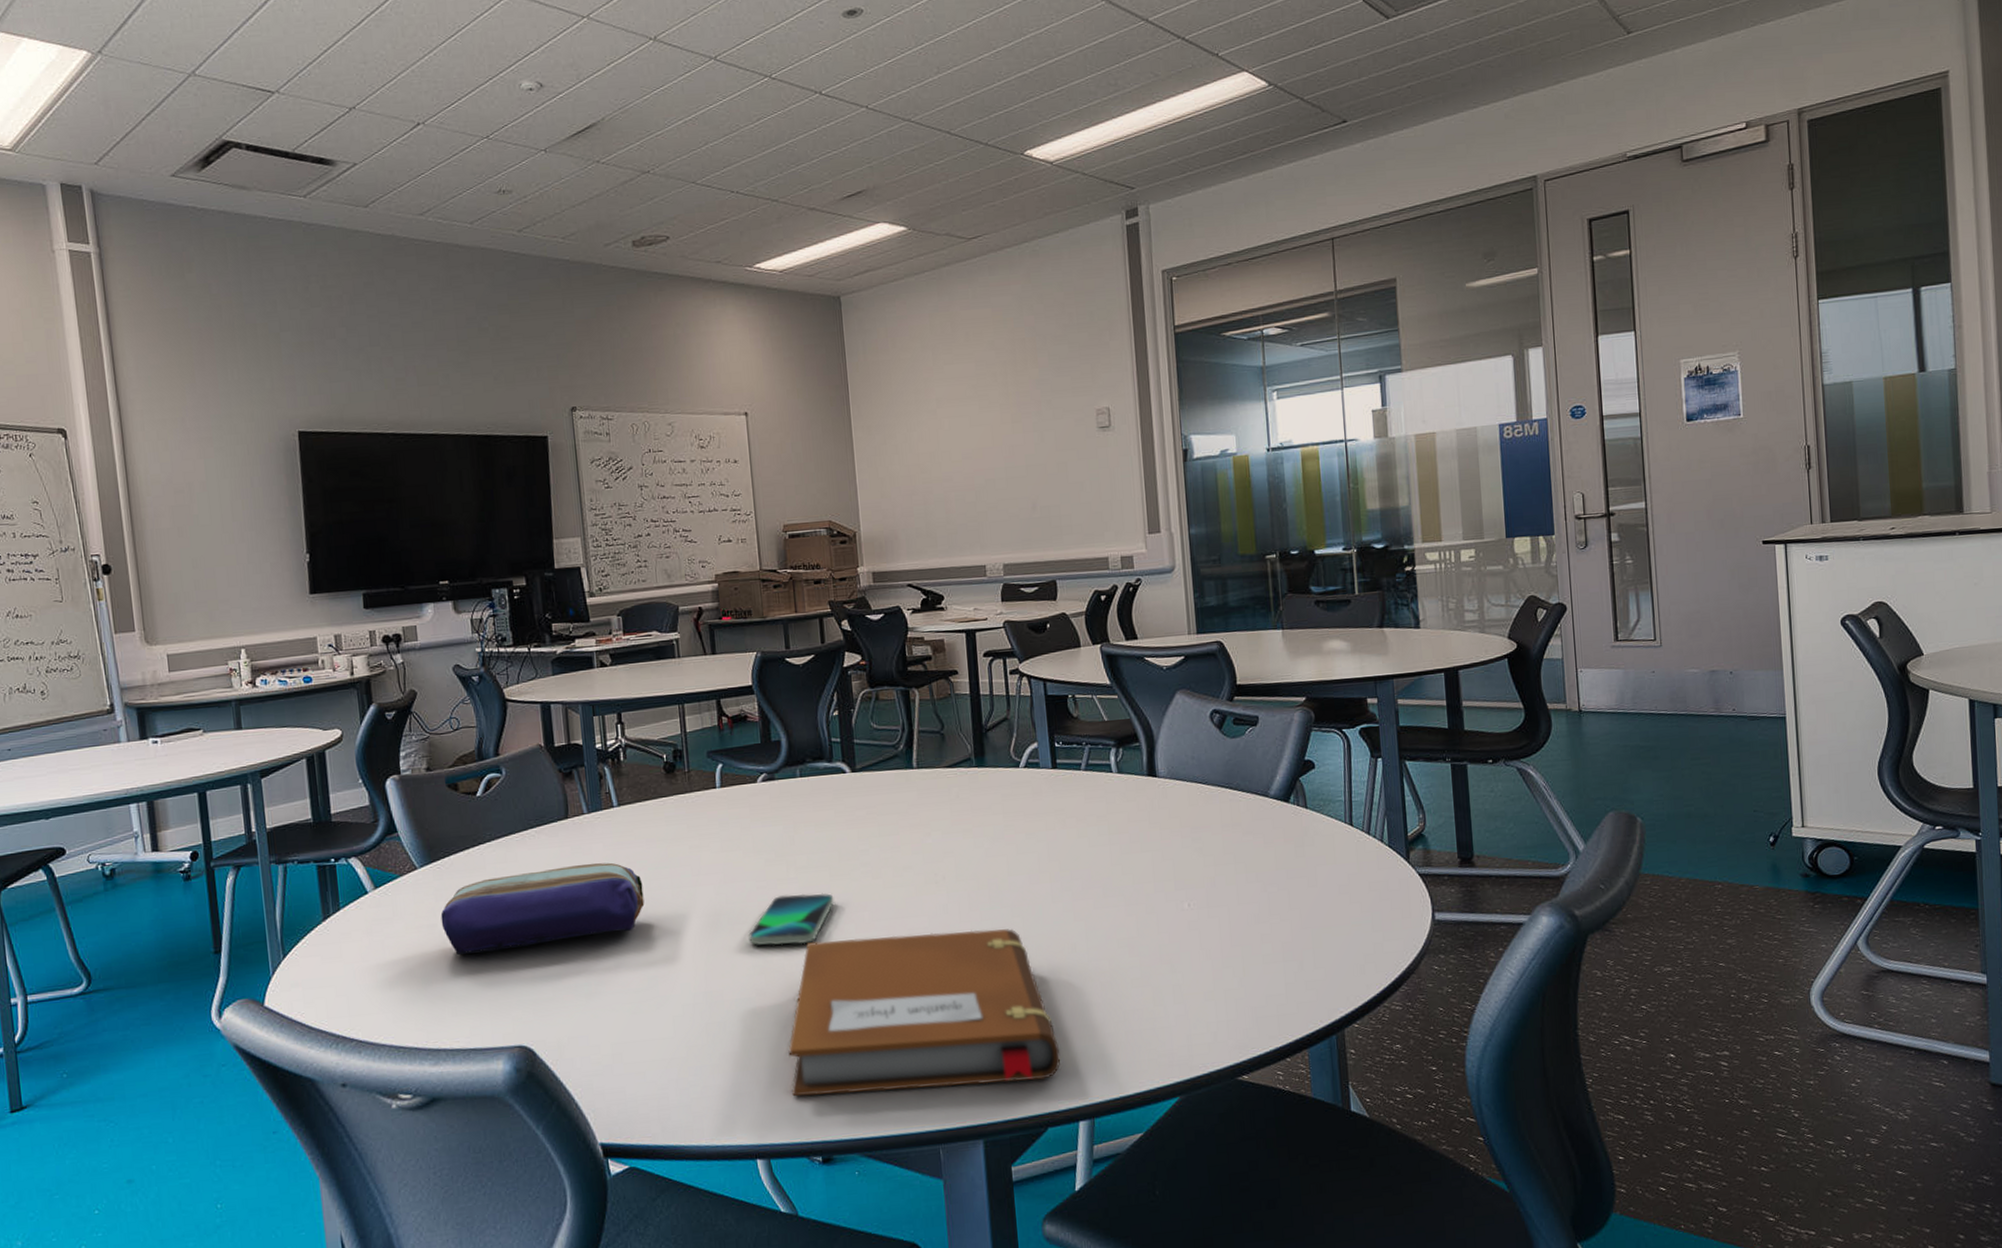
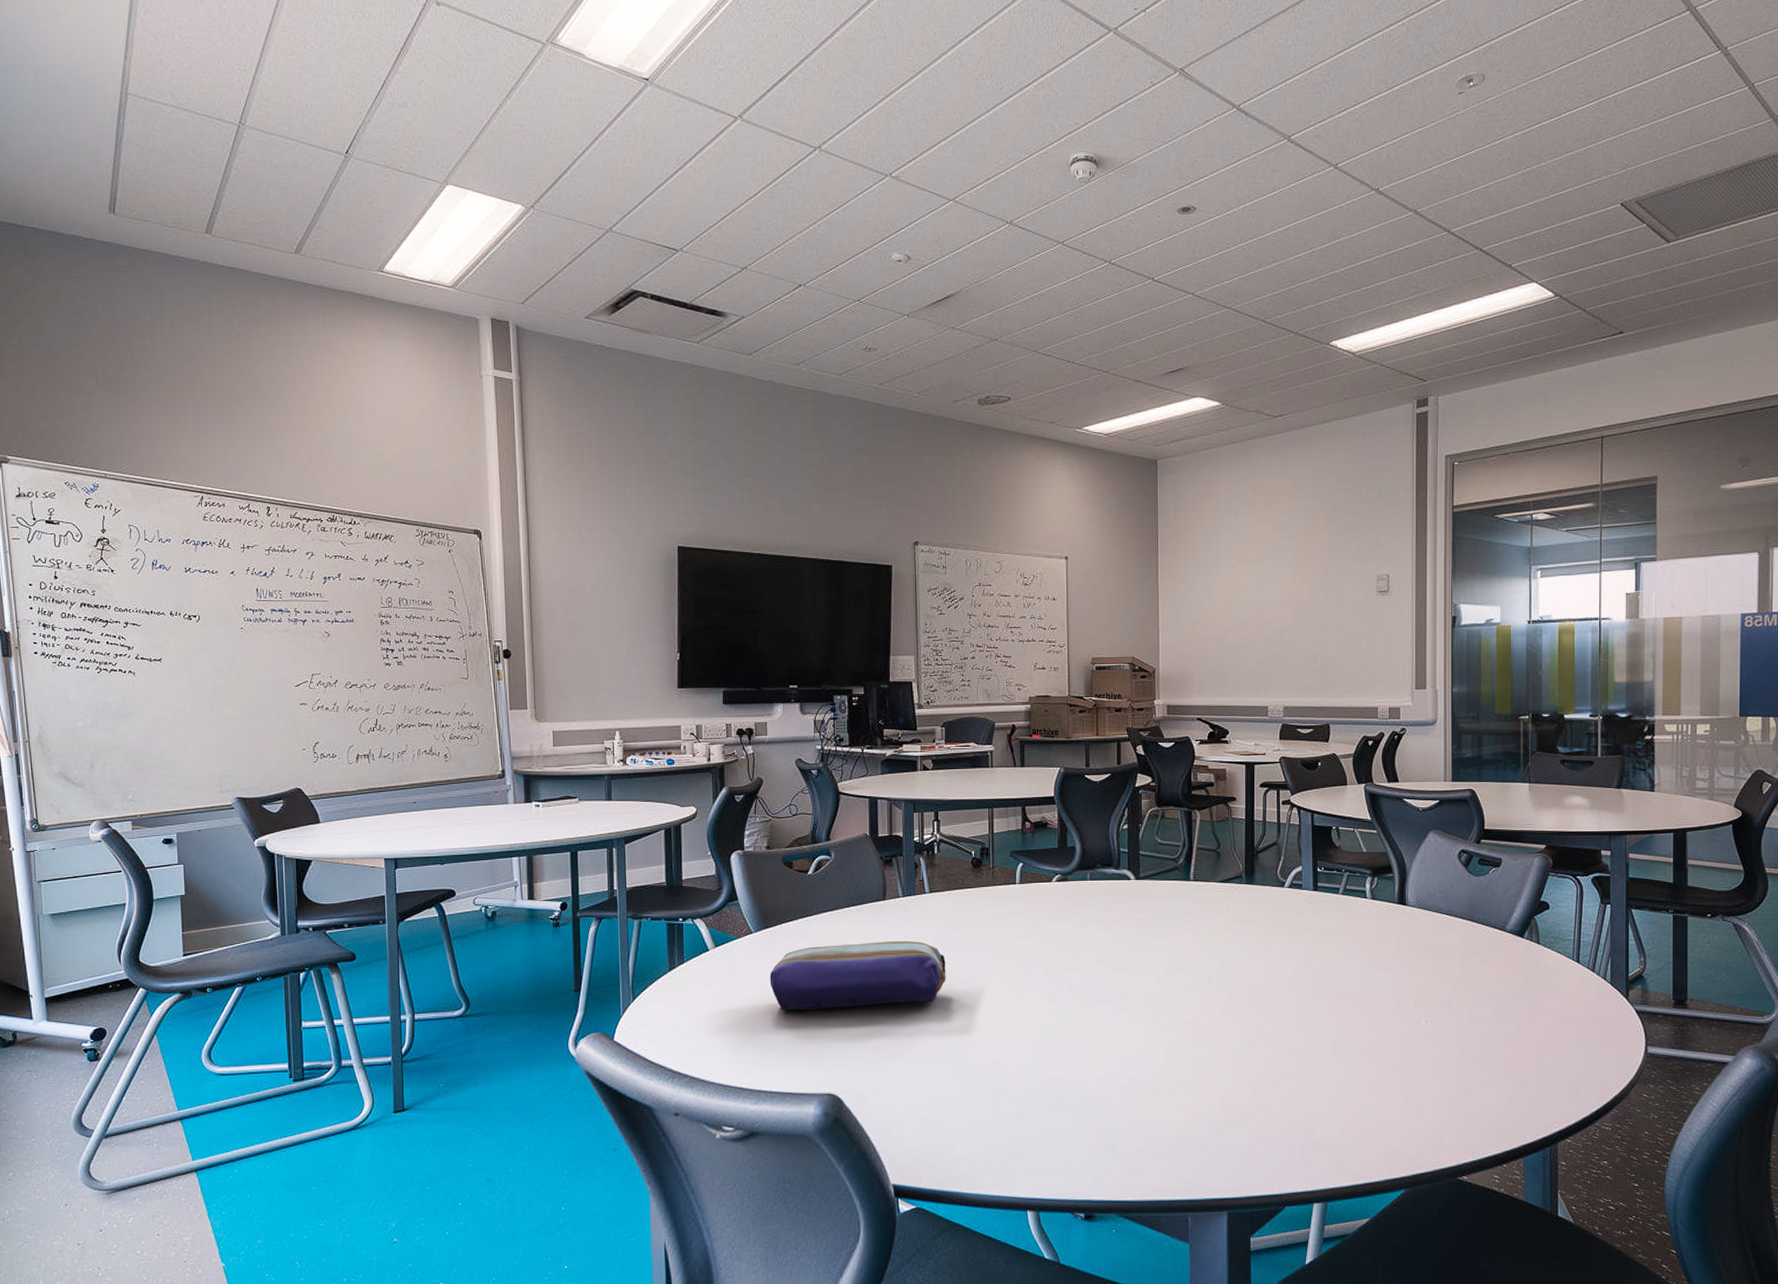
smartphone: present [749,893,834,946] -> none [1035,982,1112,1027]
notebook: present [788,928,1061,1096] -> none [1062,1024,1302,1164]

